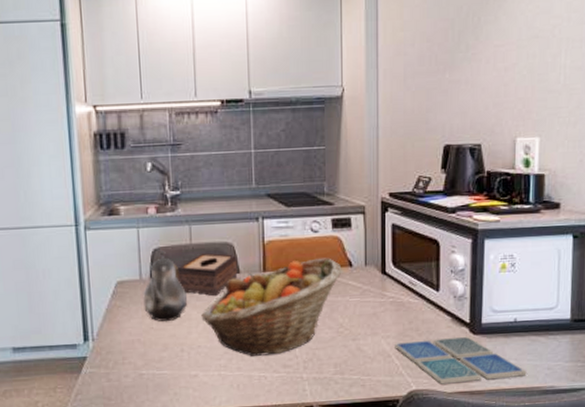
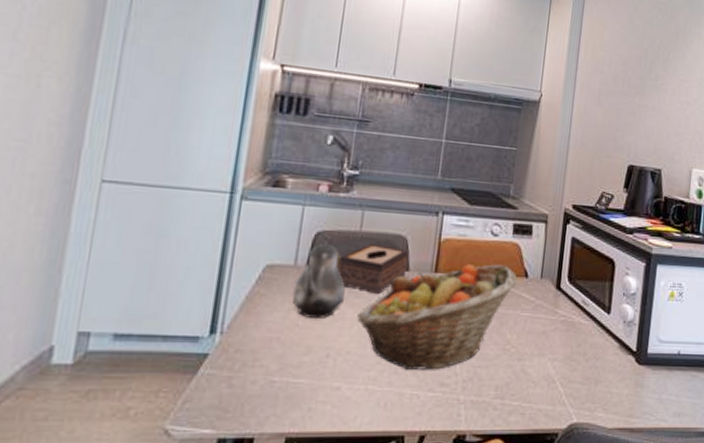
drink coaster: present [395,336,527,384] -> none [560,365,686,418]

